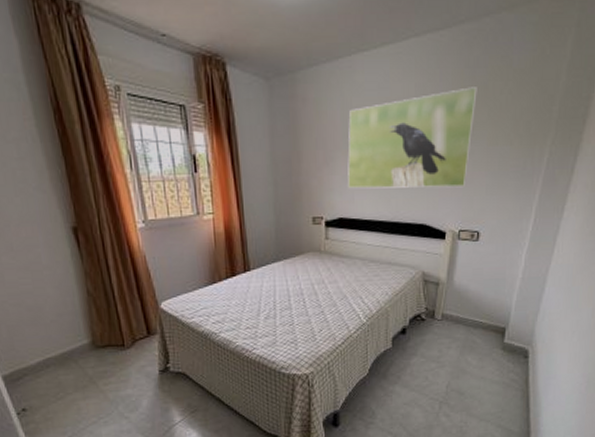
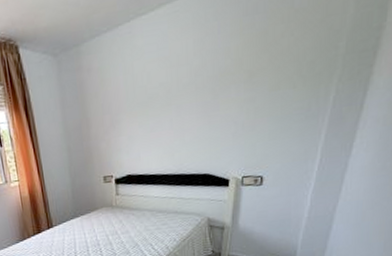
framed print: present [347,87,477,189] -> none [130,34,257,147]

